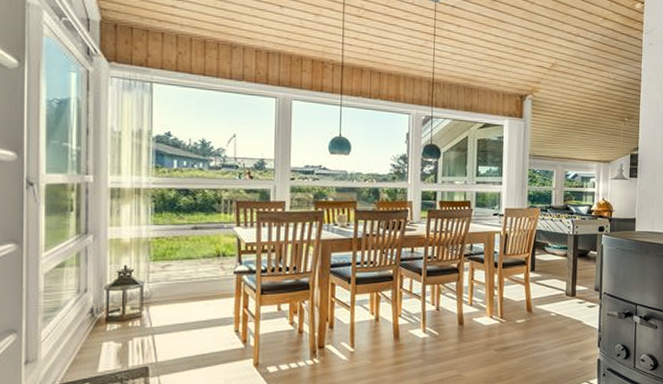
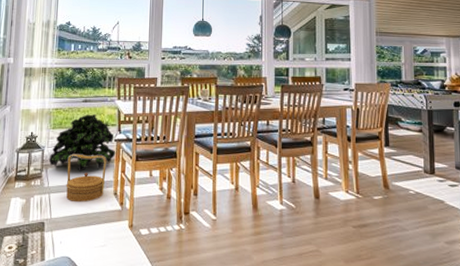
potted plant: none [151,243,236,310] -> present [49,114,116,173]
basket: none [174,289,225,342] -> present [66,153,107,202]

